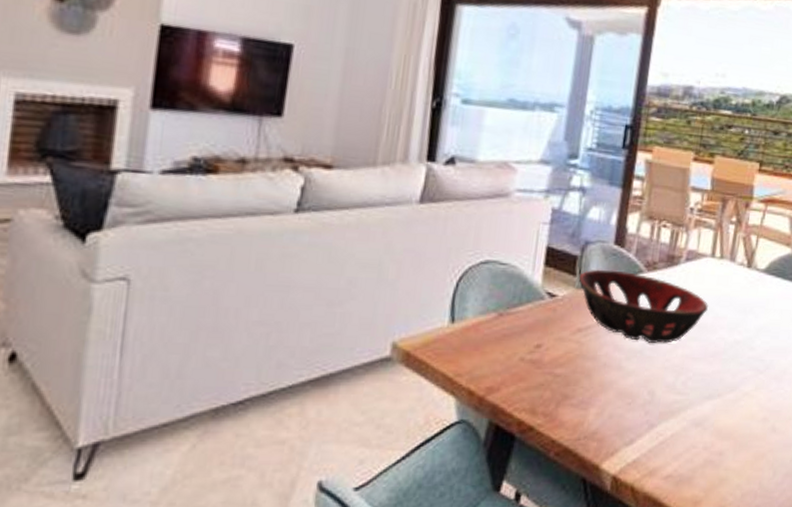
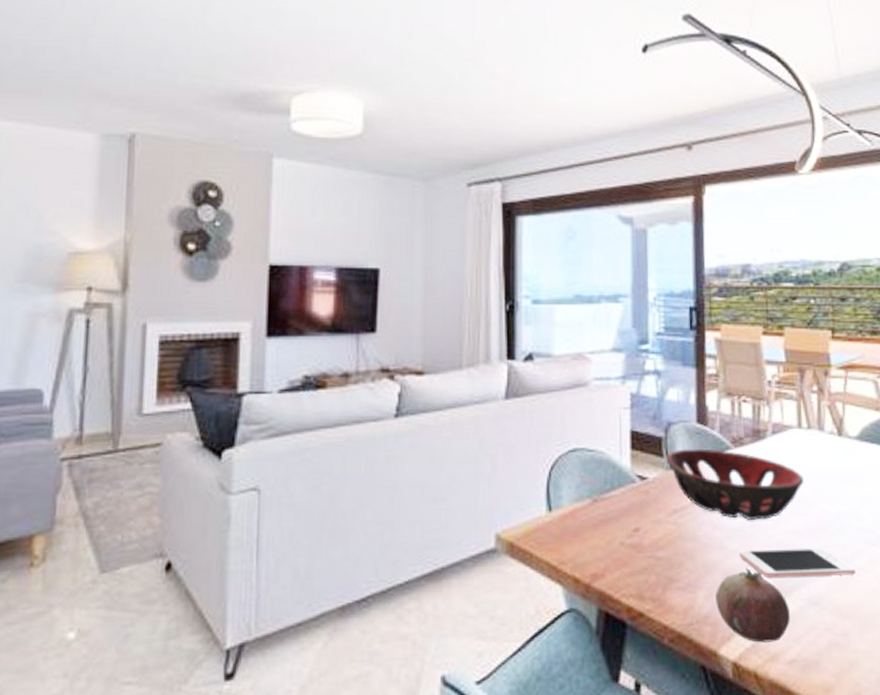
fruit: none [605,389,674,459] -> present [716,568,790,643]
cell phone: none [635,372,741,400] -> present [739,548,856,578]

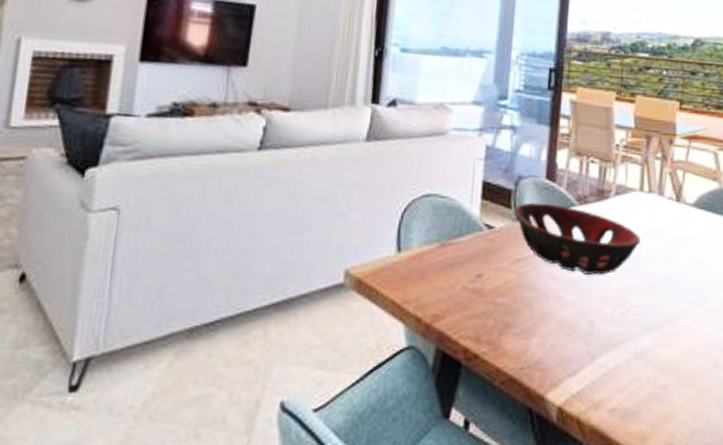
fruit: present [716,568,790,643] -> none [547,320,616,391]
cell phone: present [739,548,856,578] -> none [573,302,680,333]

